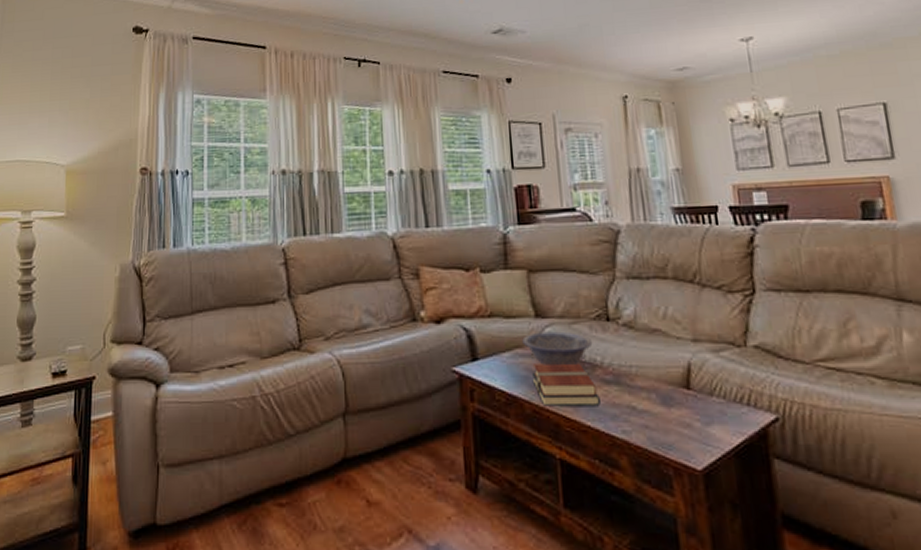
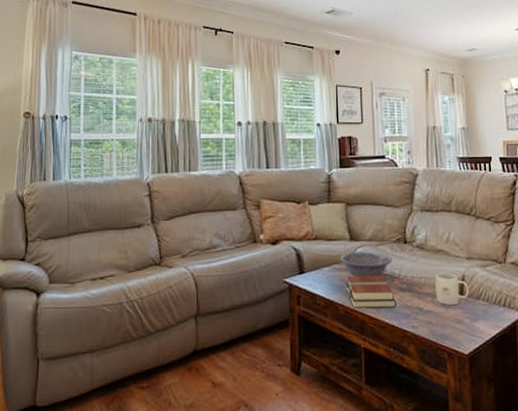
mug: none [650,359,698,404] -> present [434,272,469,306]

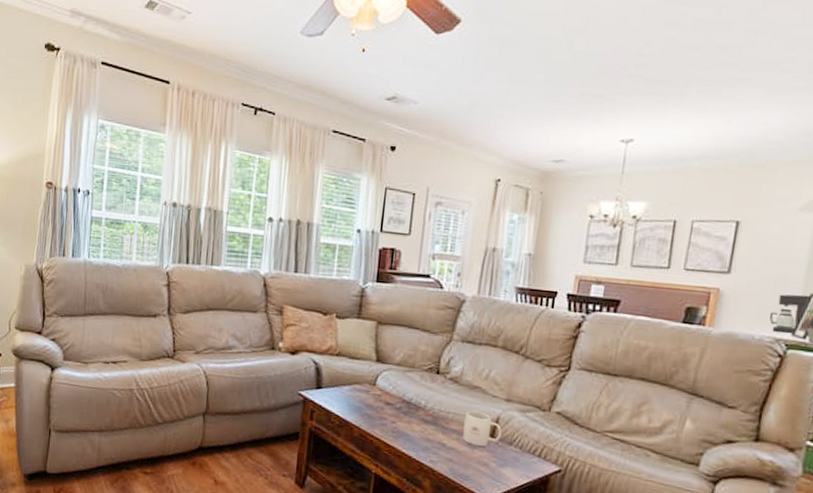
decorative bowl: present [339,251,393,277] -> none [361,374,421,404]
books: present [345,275,396,308] -> none [364,398,417,439]

